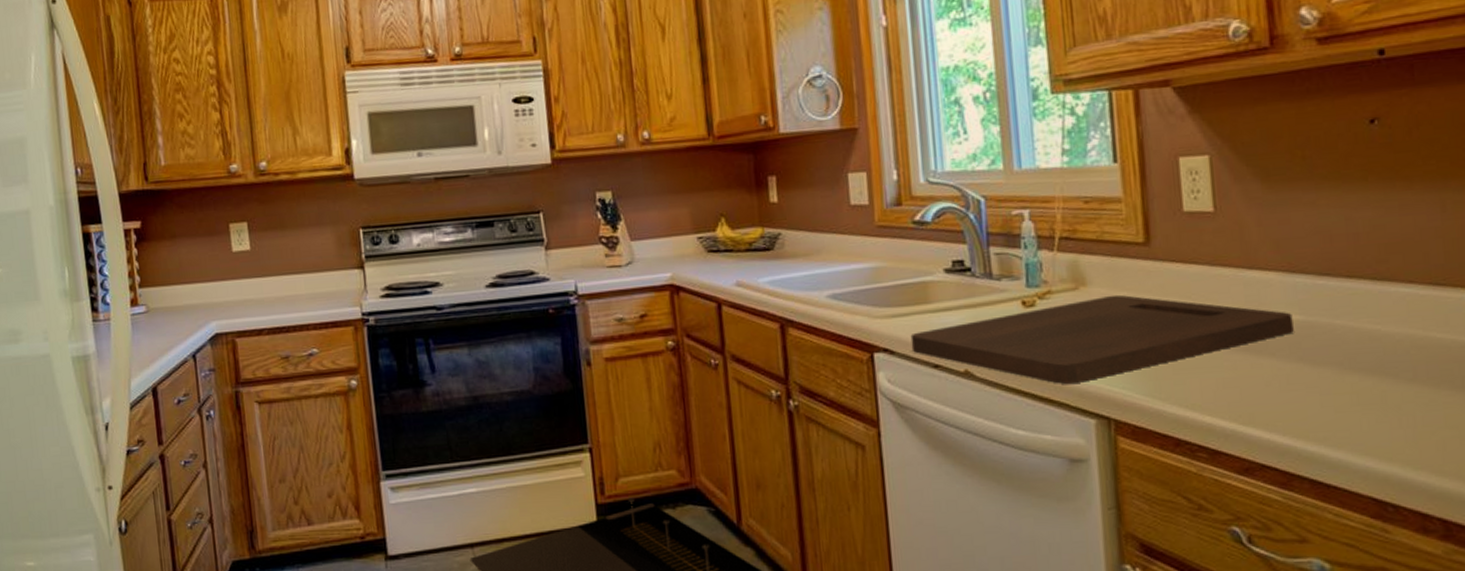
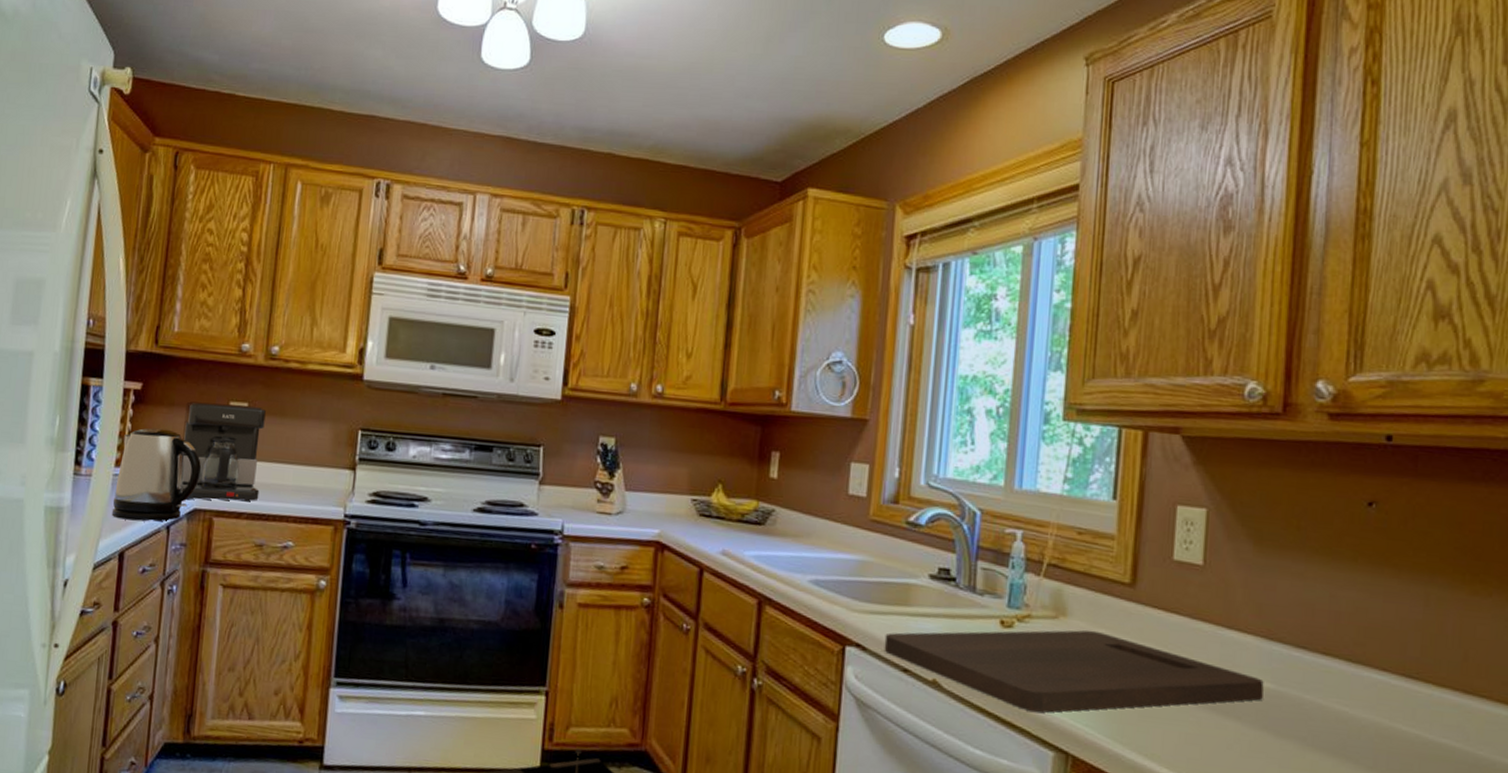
kettle: none [134,261,216,356] -> present [111,427,202,522]
coffee maker: none [187,223,276,326] -> present [181,401,266,502]

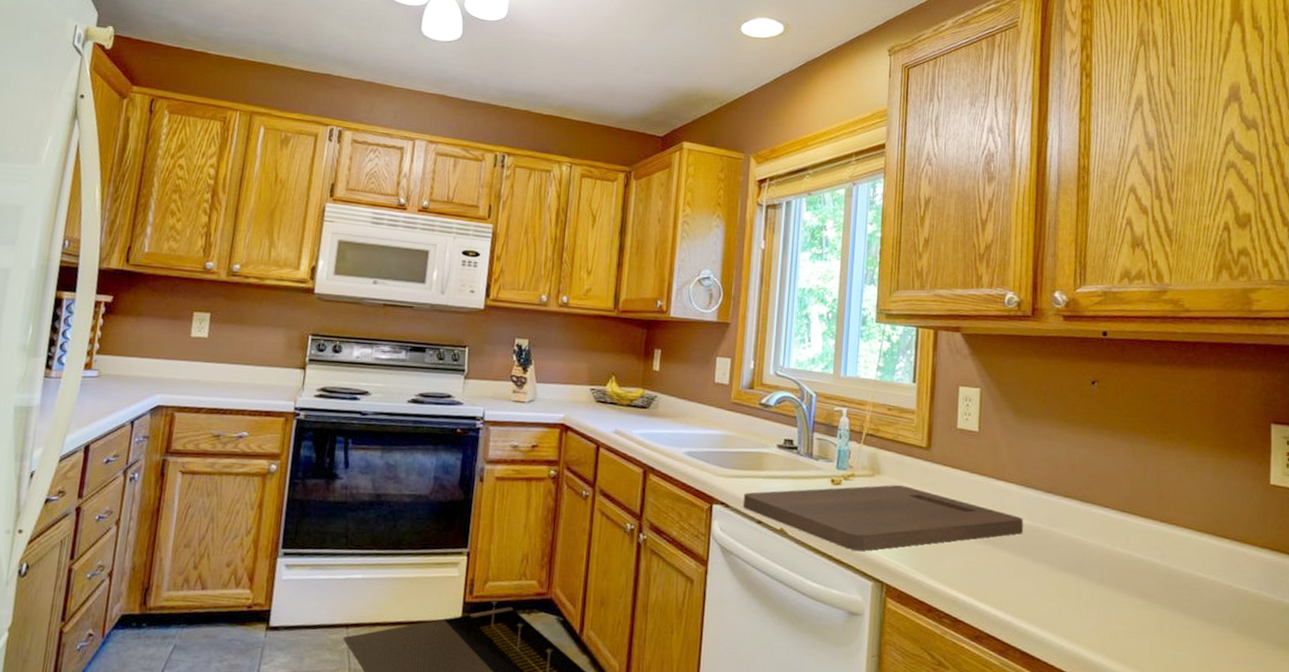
kettle: present [111,427,202,522] -> none [79,335,166,418]
coffee maker: present [181,401,266,502] -> none [146,312,226,399]

